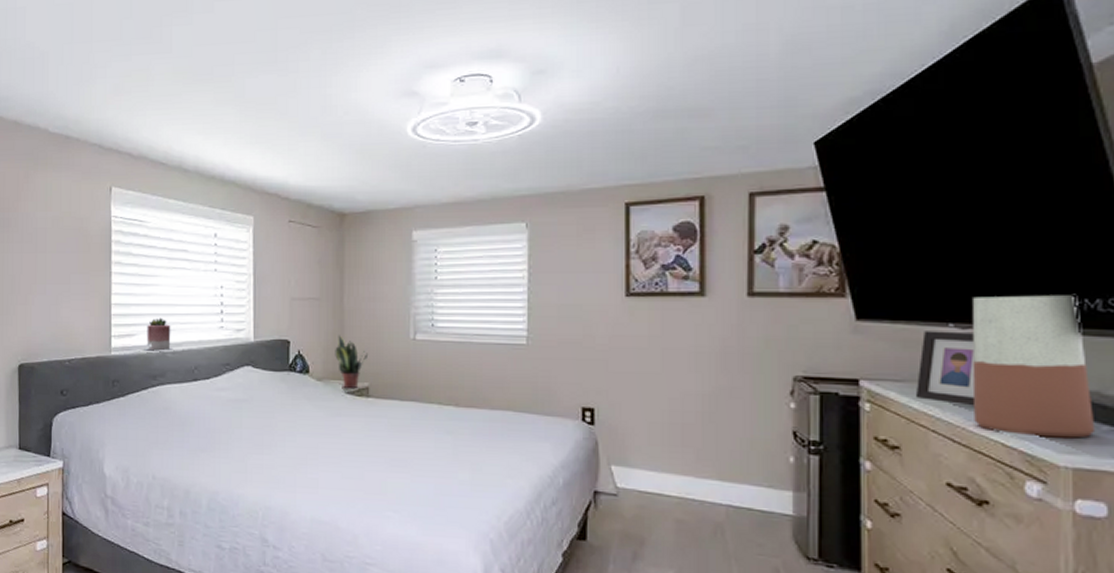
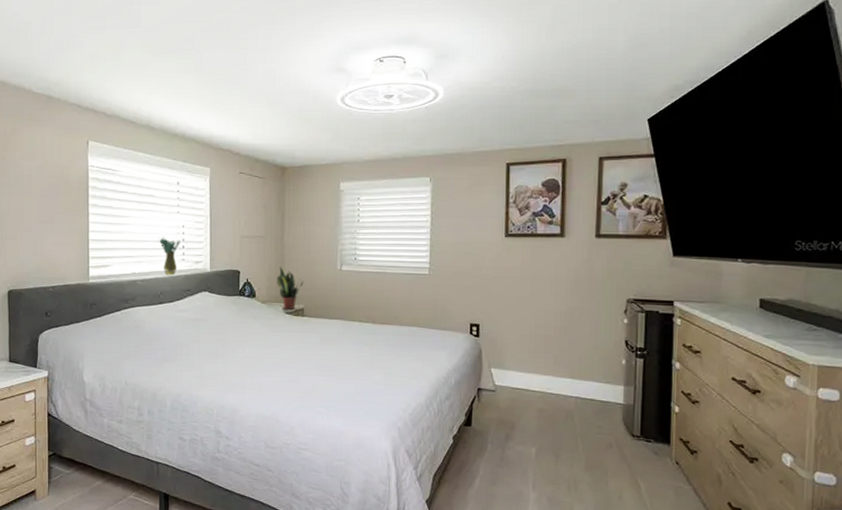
succulent planter: present [144,317,173,351] -> none [117,251,142,279]
vase: none [192,299,219,347] -> present [158,236,181,276]
picture frame: present [915,331,976,406] -> none [712,265,756,321]
vase: present [971,295,1096,439] -> none [753,238,835,344]

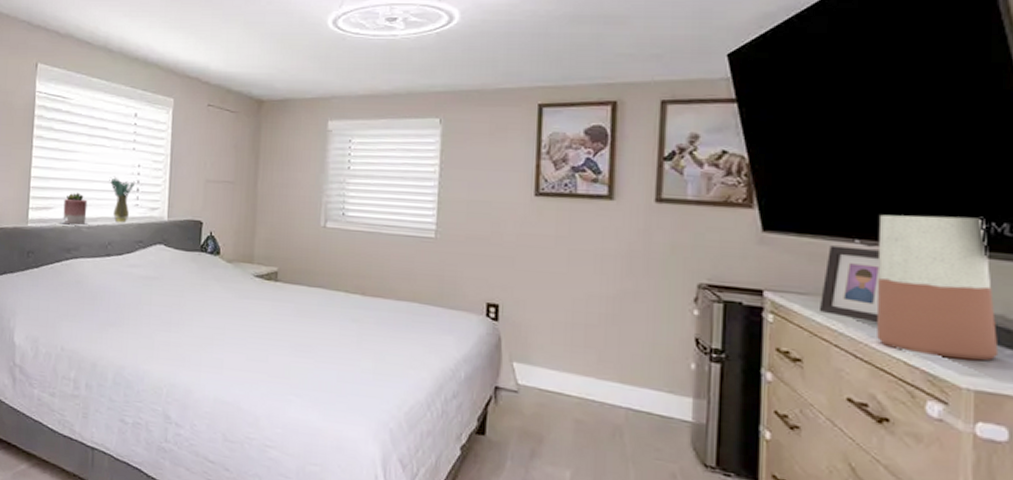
succulent planter: none [117,251,142,279] -> present [60,192,89,226]
potted plant: present [277,266,304,309] -> none [246,219,279,272]
picture frame: none [712,265,756,321] -> present [818,245,881,323]
vase: none [753,238,835,344] -> present [877,214,999,362]

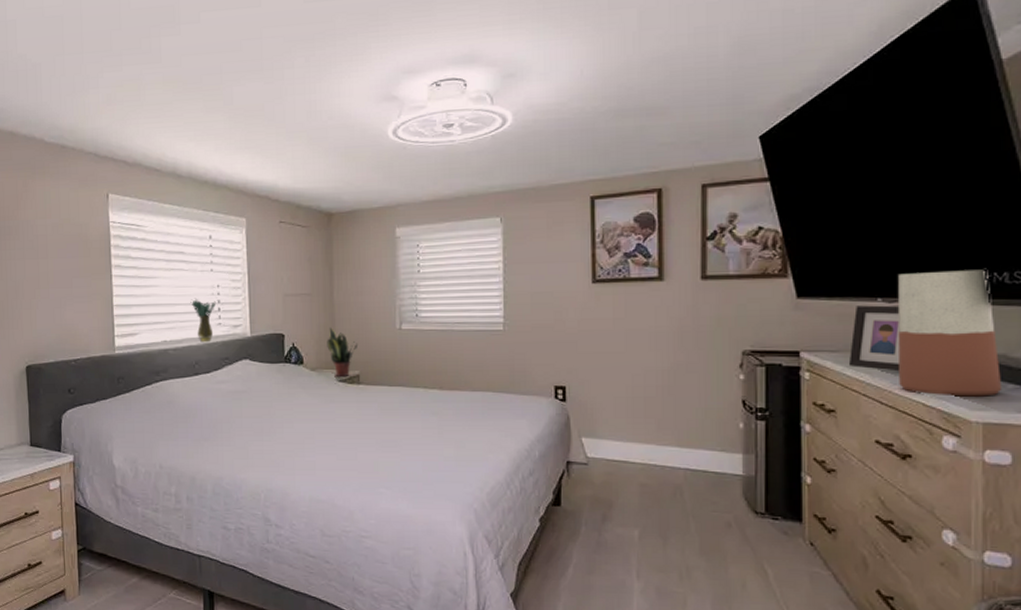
succulent planter: present [60,192,89,226] -> none [146,316,174,349]
potted plant: none [246,219,279,272] -> present [327,327,359,376]

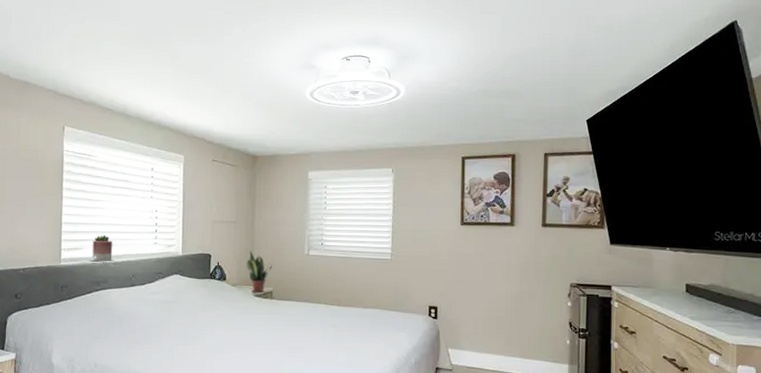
succulent planter: none [146,316,174,349] -> present [89,234,115,262]
vase: present [190,298,217,343] -> none [131,220,154,259]
picture frame: present [848,305,901,372] -> none [645,252,682,304]
vase: present [897,270,1002,397] -> none [680,229,750,325]

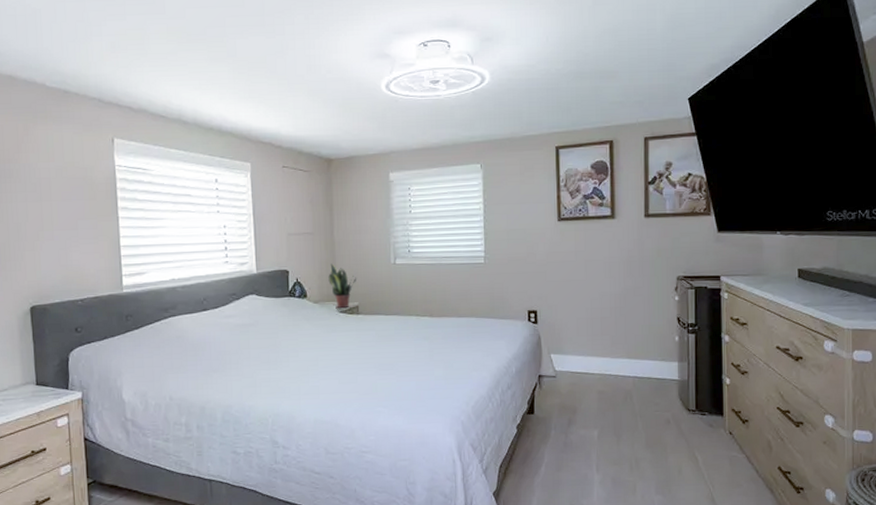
succulent planter: present [89,234,115,262] -> none [155,256,183,287]

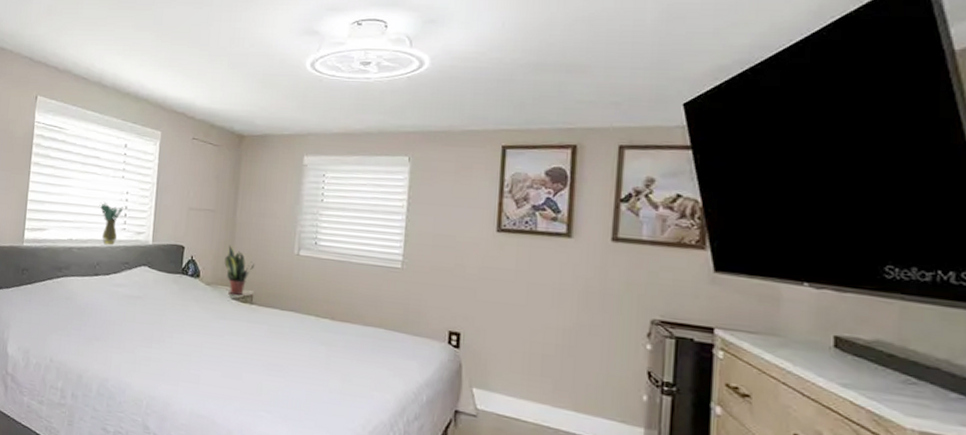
vase: none [198,238,223,280] -> present [99,201,124,246]

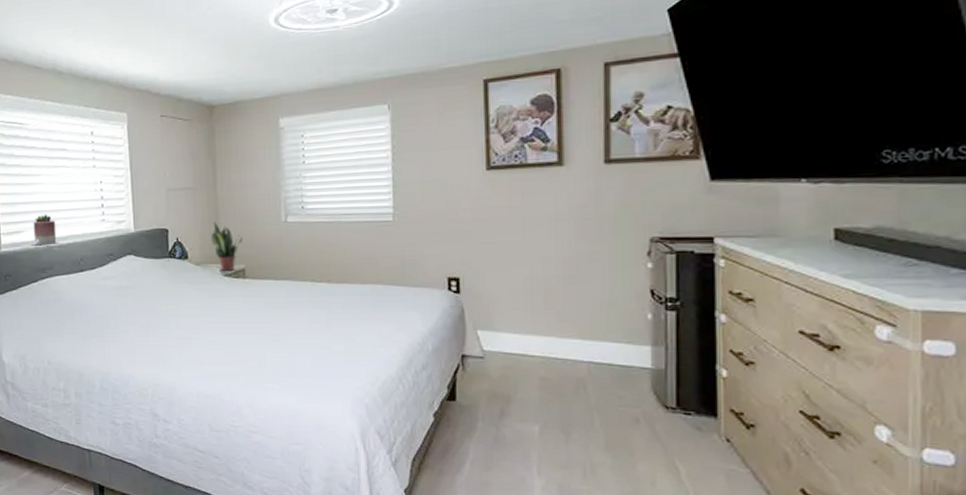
succulent planter: none [53,215,79,247] -> present [32,214,59,246]
vase: present [99,201,124,246] -> none [74,194,100,239]

